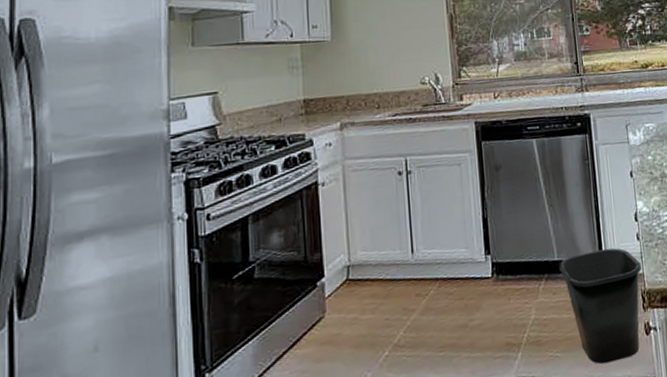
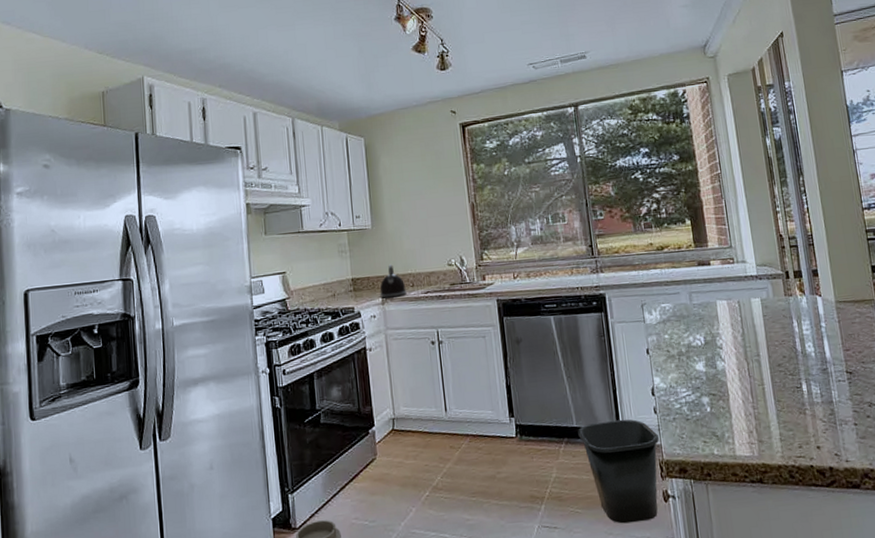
kettle: none [338,83,371,124] -> present [379,264,407,299]

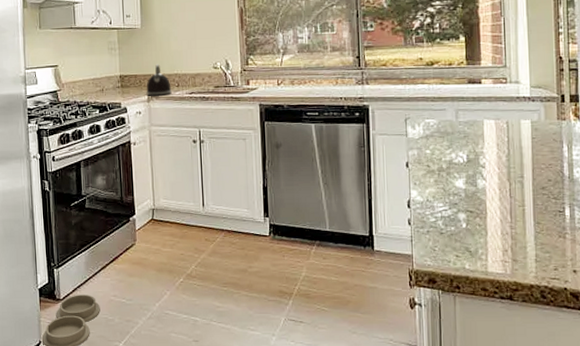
waste bin: present [578,419,659,524] -> none [330,228,410,325]

